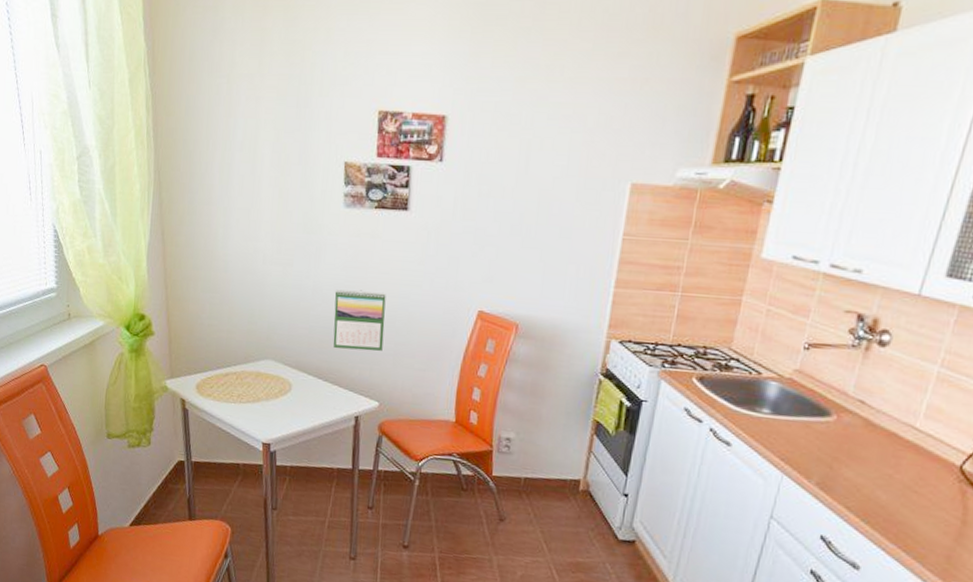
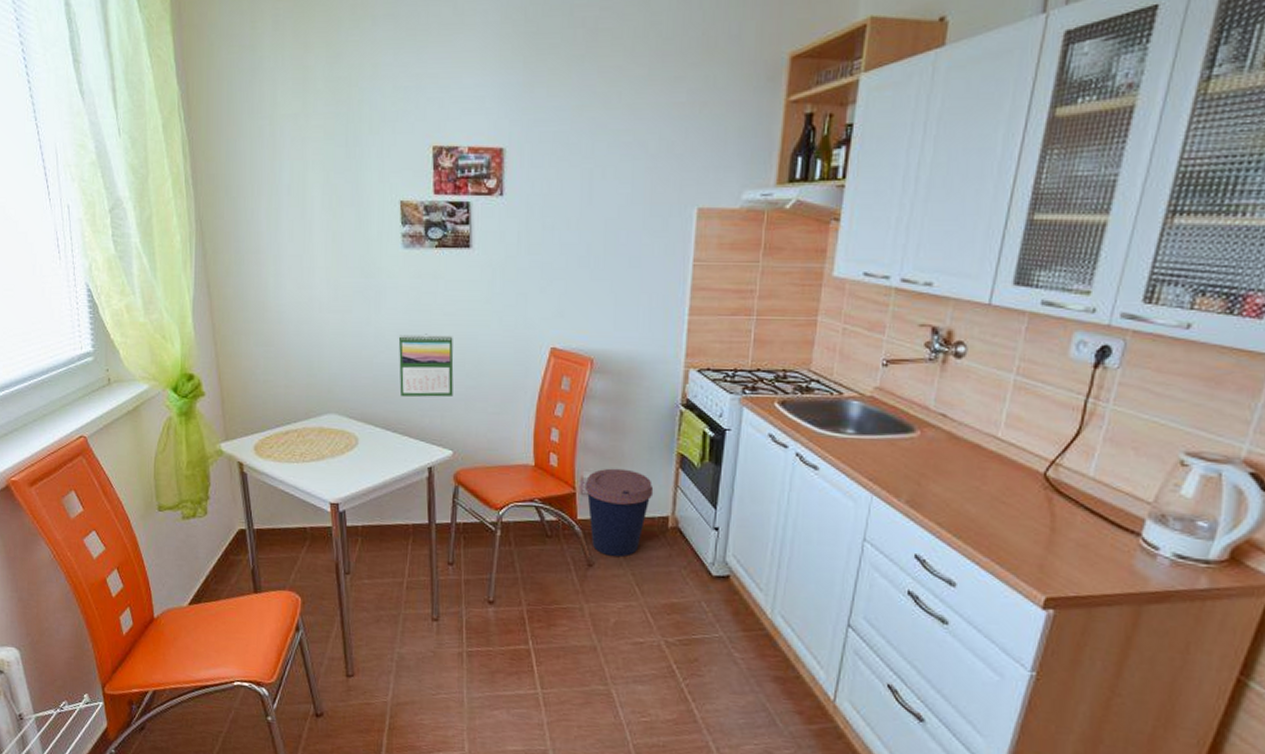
coffee cup: none [501,429,568,515] -> present [584,468,654,558]

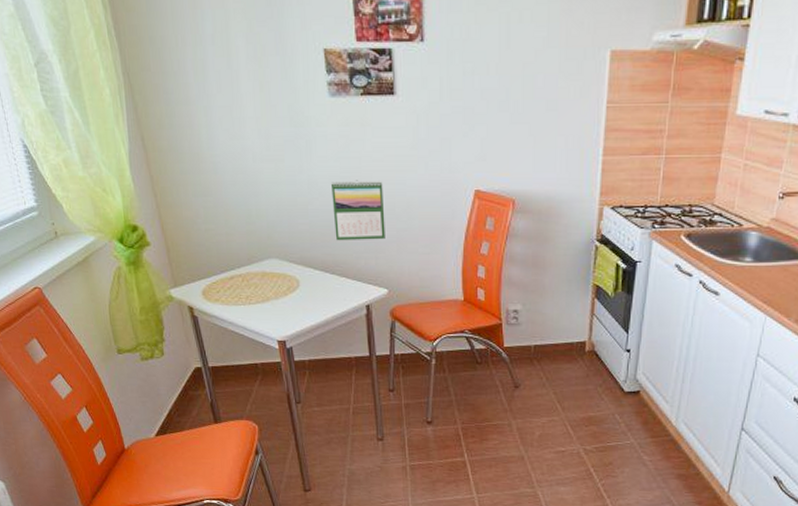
coffee cup: present [584,468,654,558] -> none [510,300,572,379]

